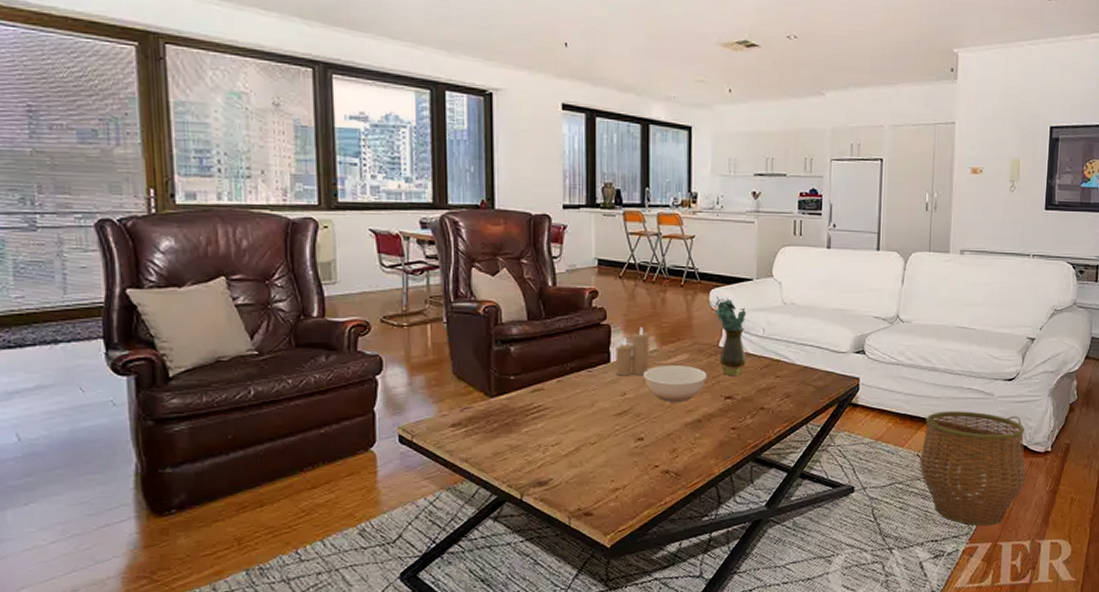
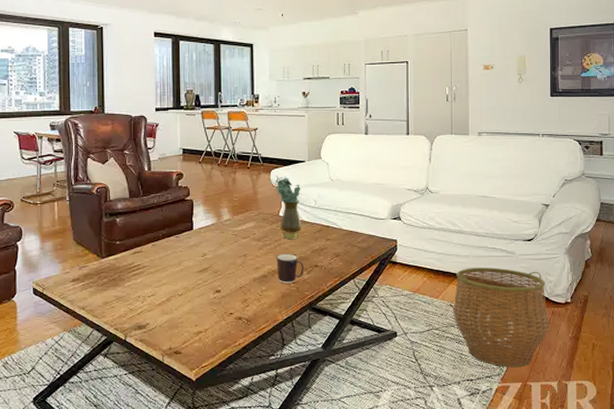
candle: present [616,327,649,376] -> none [197,201,223,241]
bowl: present [643,365,707,402] -> none [219,231,270,261]
mug: none [714,392,747,430] -> present [276,253,303,284]

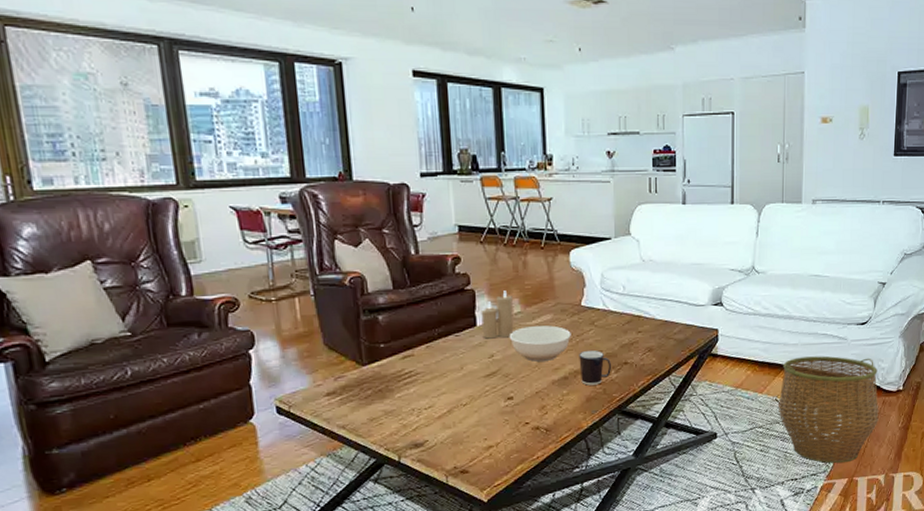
candle: none [197,201,223,241] -> present [481,290,514,339]
bowl: none [219,231,270,261] -> present [509,325,571,362]
vase: present [275,176,302,240] -> none [576,257,608,334]

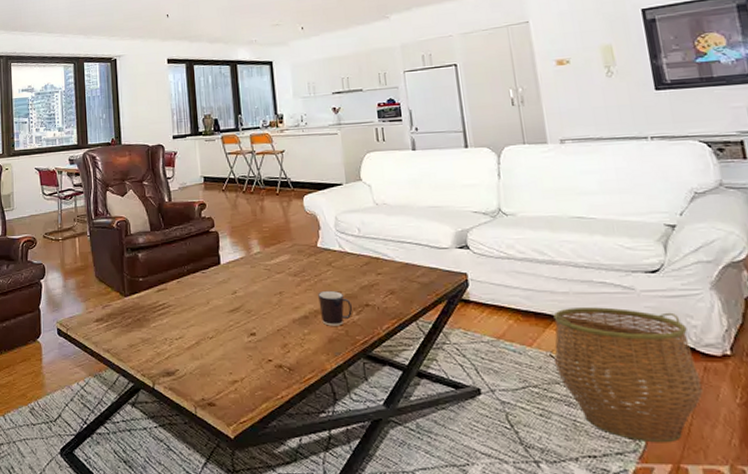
candle: present [481,290,514,339] -> none [224,232,255,277]
bowl: present [509,325,571,362] -> none [249,265,309,299]

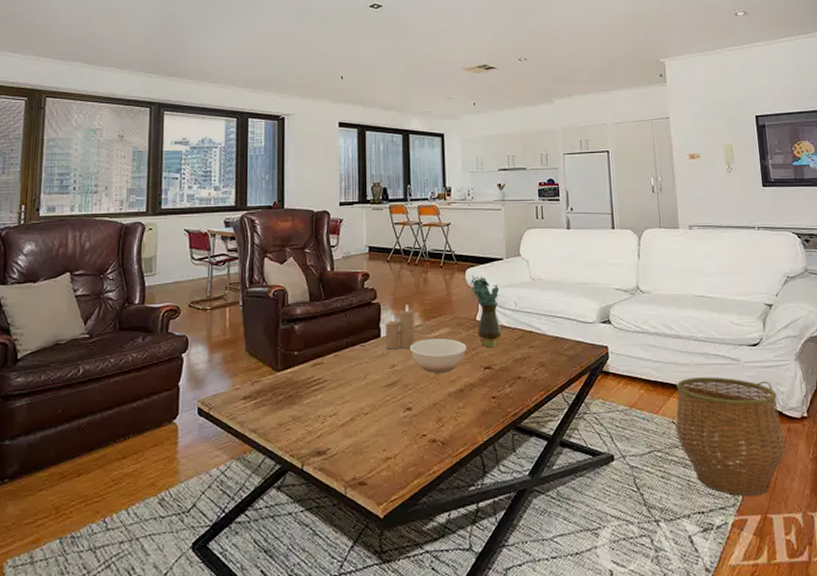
candle: none [224,232,255,277] -> present [385,305,414,350]
bowl: none [249,265,309,299] -> present [409,338,467,373]
vase: none [309,201,346,275] -> present [471,275,502,348]
mug: present [318,290,352,326] -> none [474,363,505,399]

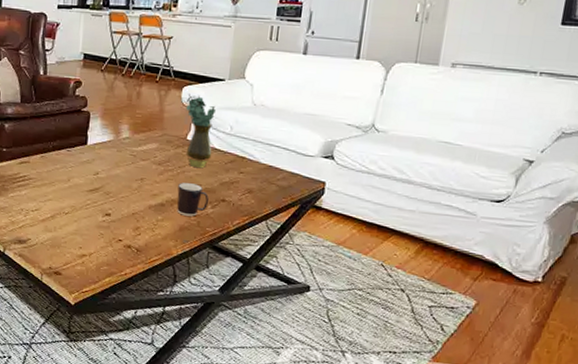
candle: present [385,305,414,350] -> none [91,116,123,159]
bowl: present [409,338,467,373] -> none [114,151,174,186]
mug: none [474,363,505,399] -> present [177,182,209,217]
basket: present [675,377,786,496] -> none [382,225,511,347]

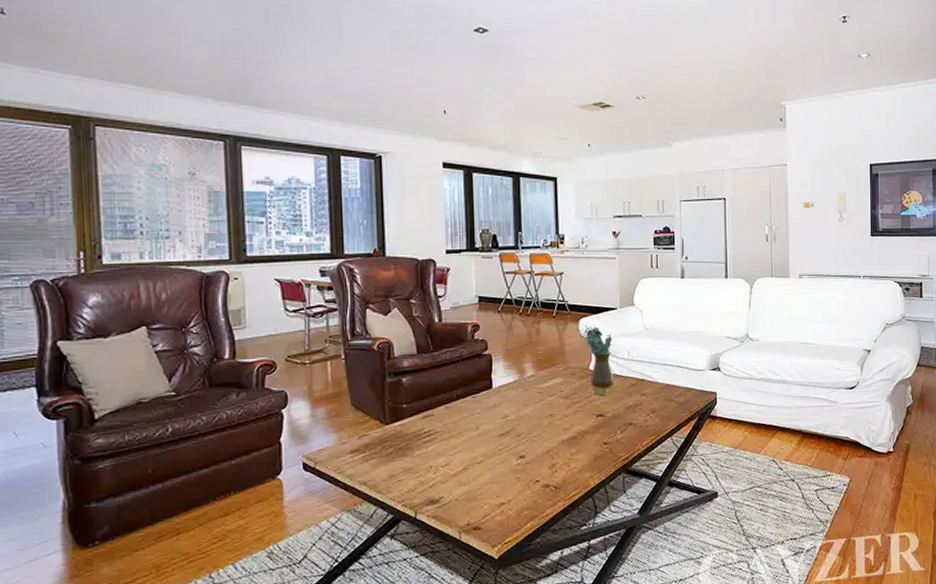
mug: present [177,182,209,217] -> none [587,411,617,445]

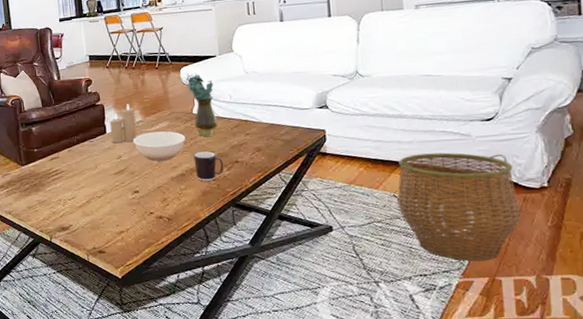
candle: none [497,355,527,400] -> present [109,104,137,144]
bowl: none [522,388,580,422] -> present [132,131,186,161]
mug: none [587,411,617,445] -> present [193,150,223,181]
basket: none [775,418,872,523] -> present [396,152,521,261]

